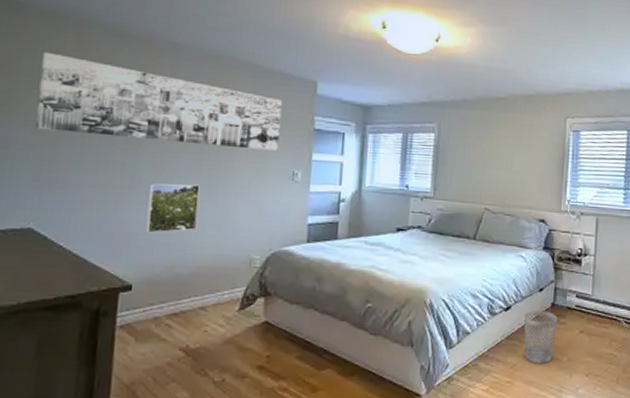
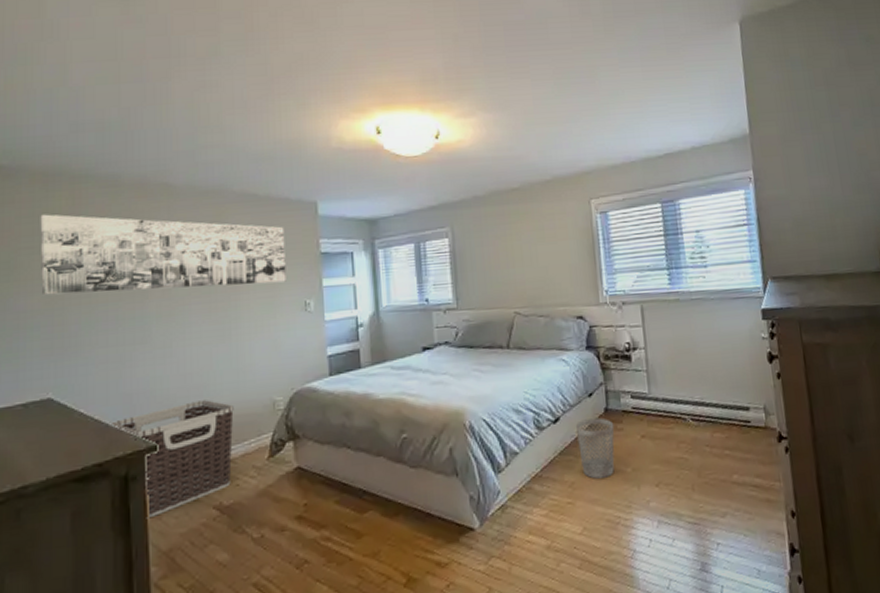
clothes hamper: none [89,249,212,352] -> present [111,400,234,519]
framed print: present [145,183,200,233] -> none [161,329,215,388]

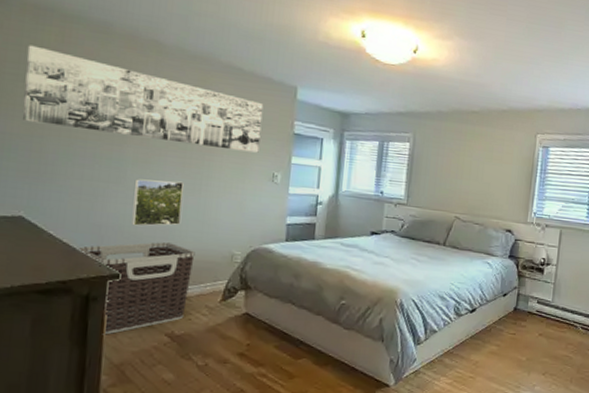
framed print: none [161,329,215,388] -> present [131,179,184,226]
wastebasket: present [575,418,615,479] -> none [486,313,519,362]

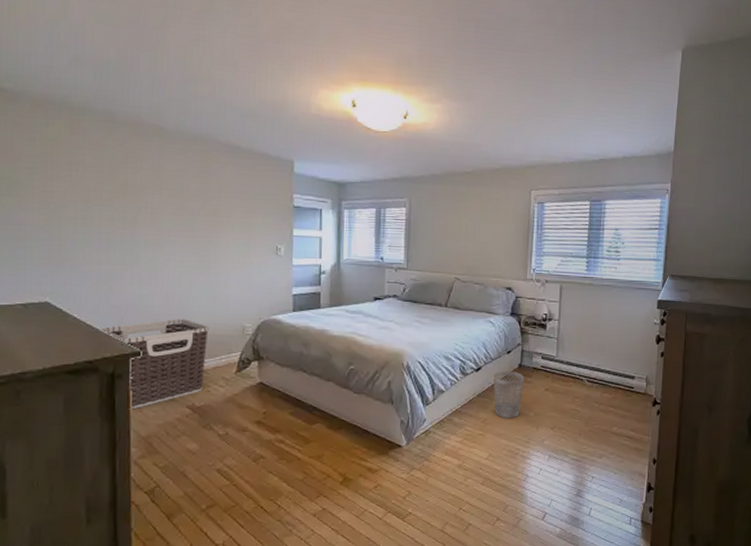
wall art: present [22,45,264,153] -> none [40,139,263,227]
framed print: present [131,179,184,226] -> none [147,259,194,305]
wastebasket: none [486,313,519,362] -> present [493,371,525,418]

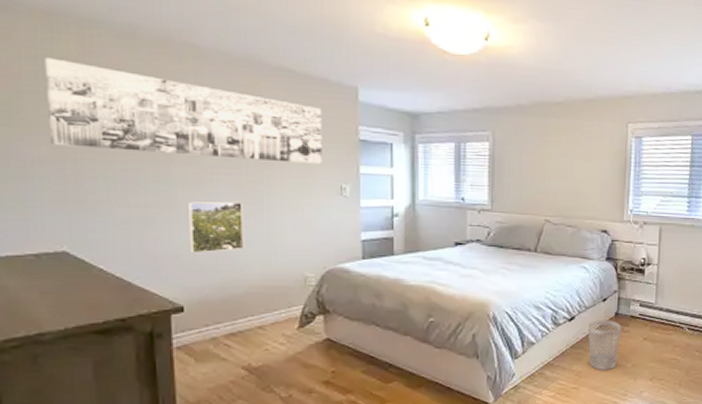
wall art: none [40,139,263,227] -> present [44,57,322,164]
clothes hamper: present [101,319,209,410] -> none [133,269,264,373]
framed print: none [147,259,194,305] -> present [187,201,245,254]

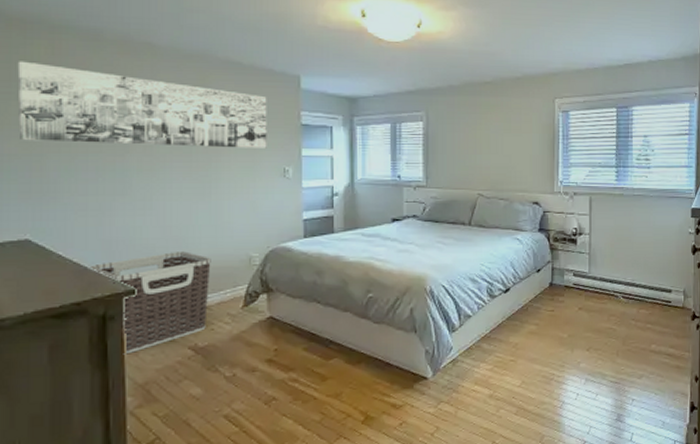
clothes hamper: none [133,269,264,373] -> present [89,251,211,355]
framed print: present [187,201,245,254] -> none [141,186,194,238]
wastebasket: present [587,320,622,370] -> none [523,291,557,342]

